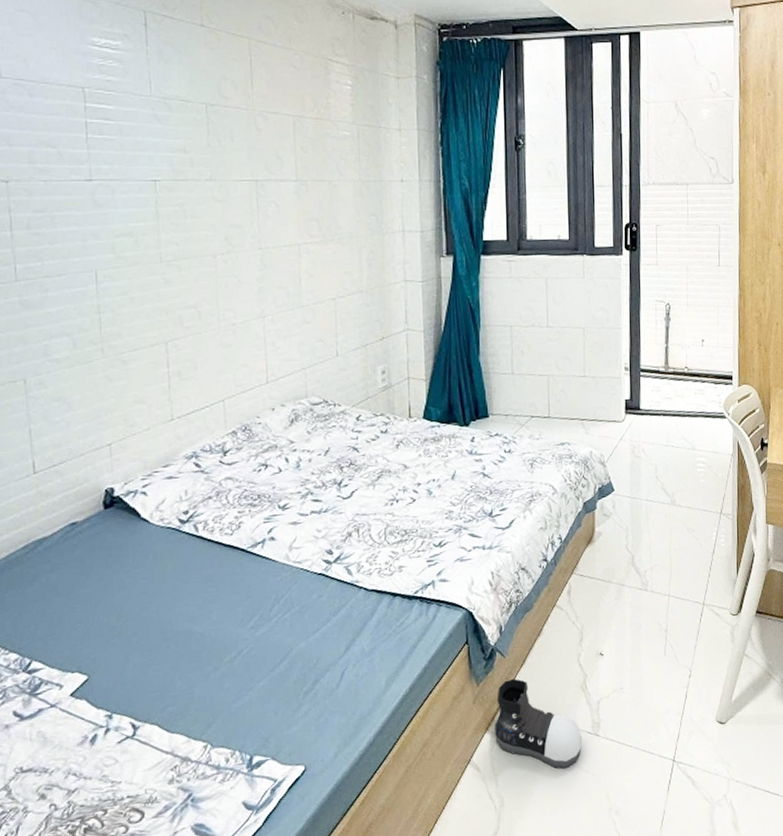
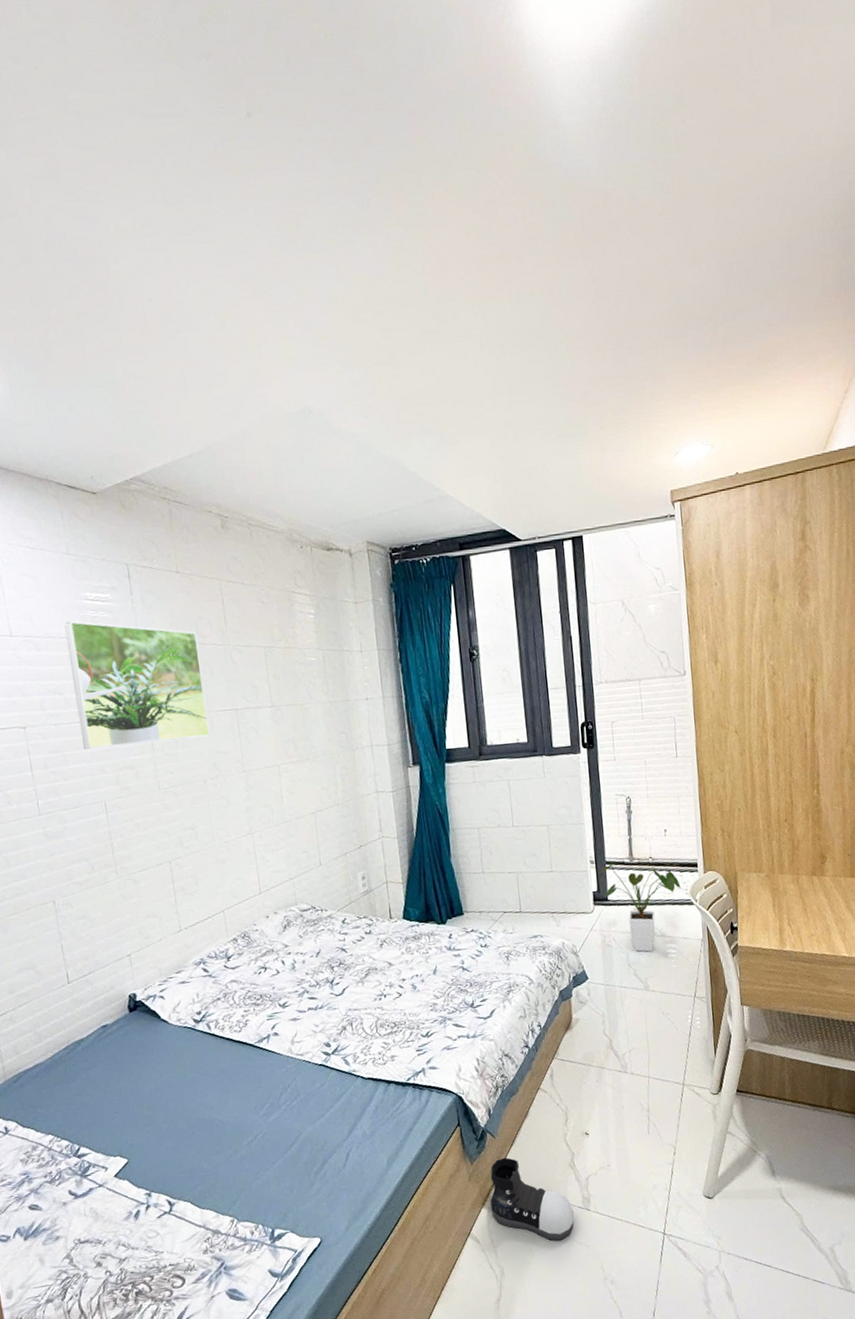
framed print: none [65,67,225,211] -> present [64,620,210,749]
house plant: none [635,370,714,465] -> present [601,862,681,952]

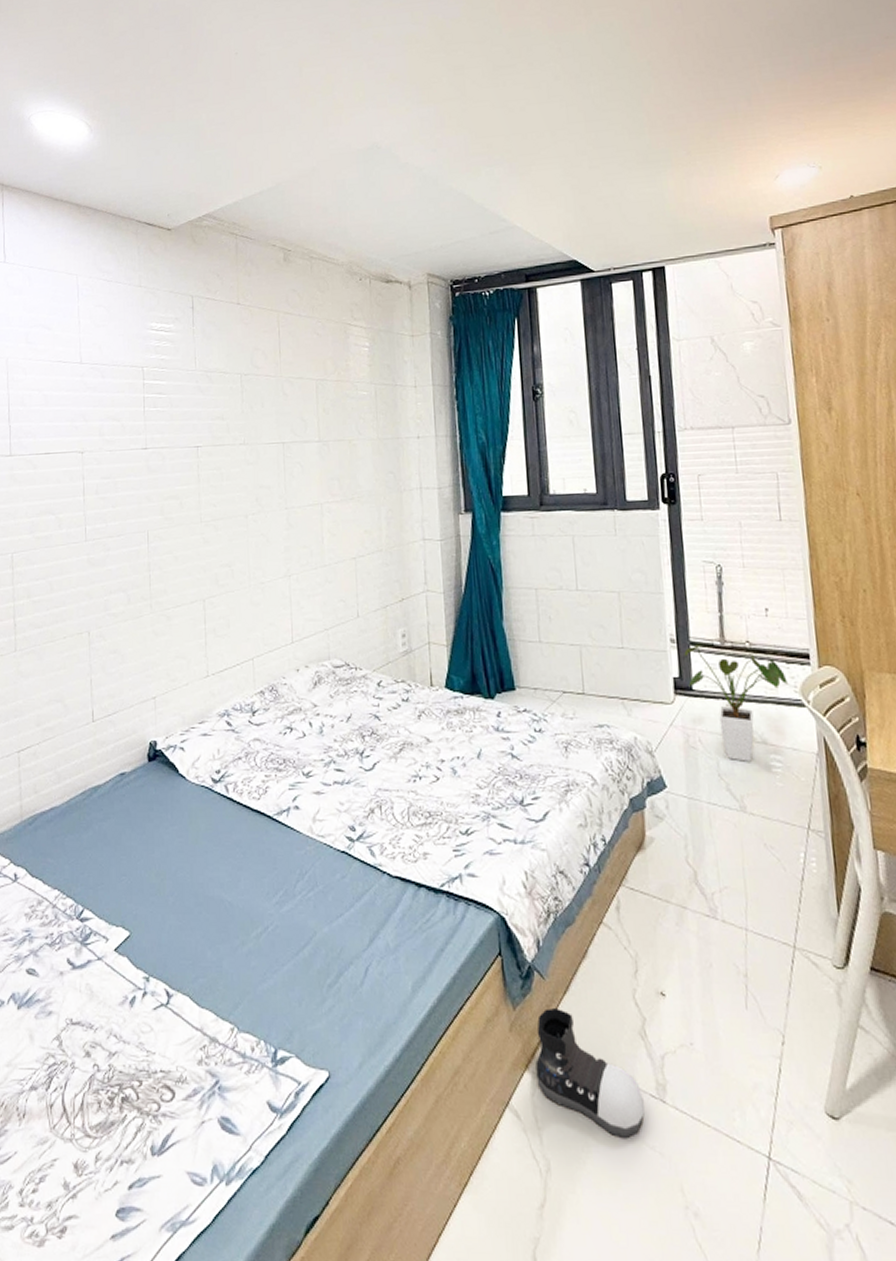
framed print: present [64,620,210,749] -> none [129,349,256,477]

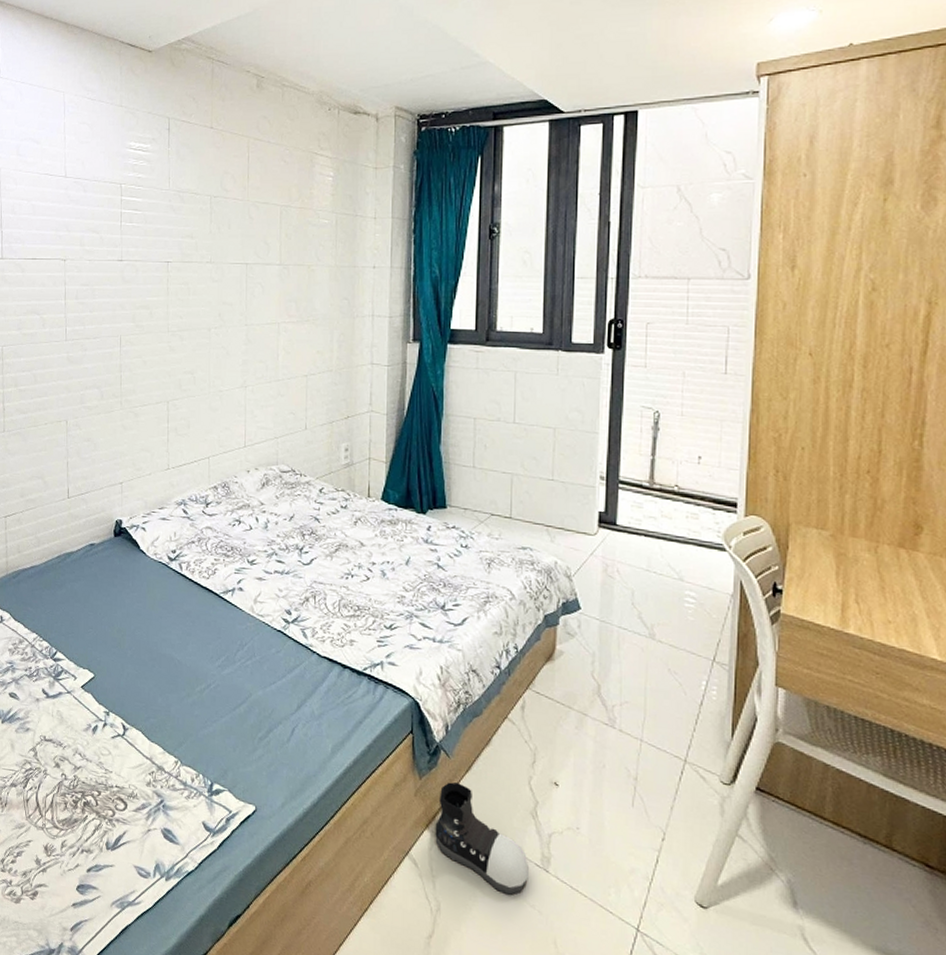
house plant: present [684,643,788,762] -> none [612,482,712,595]

